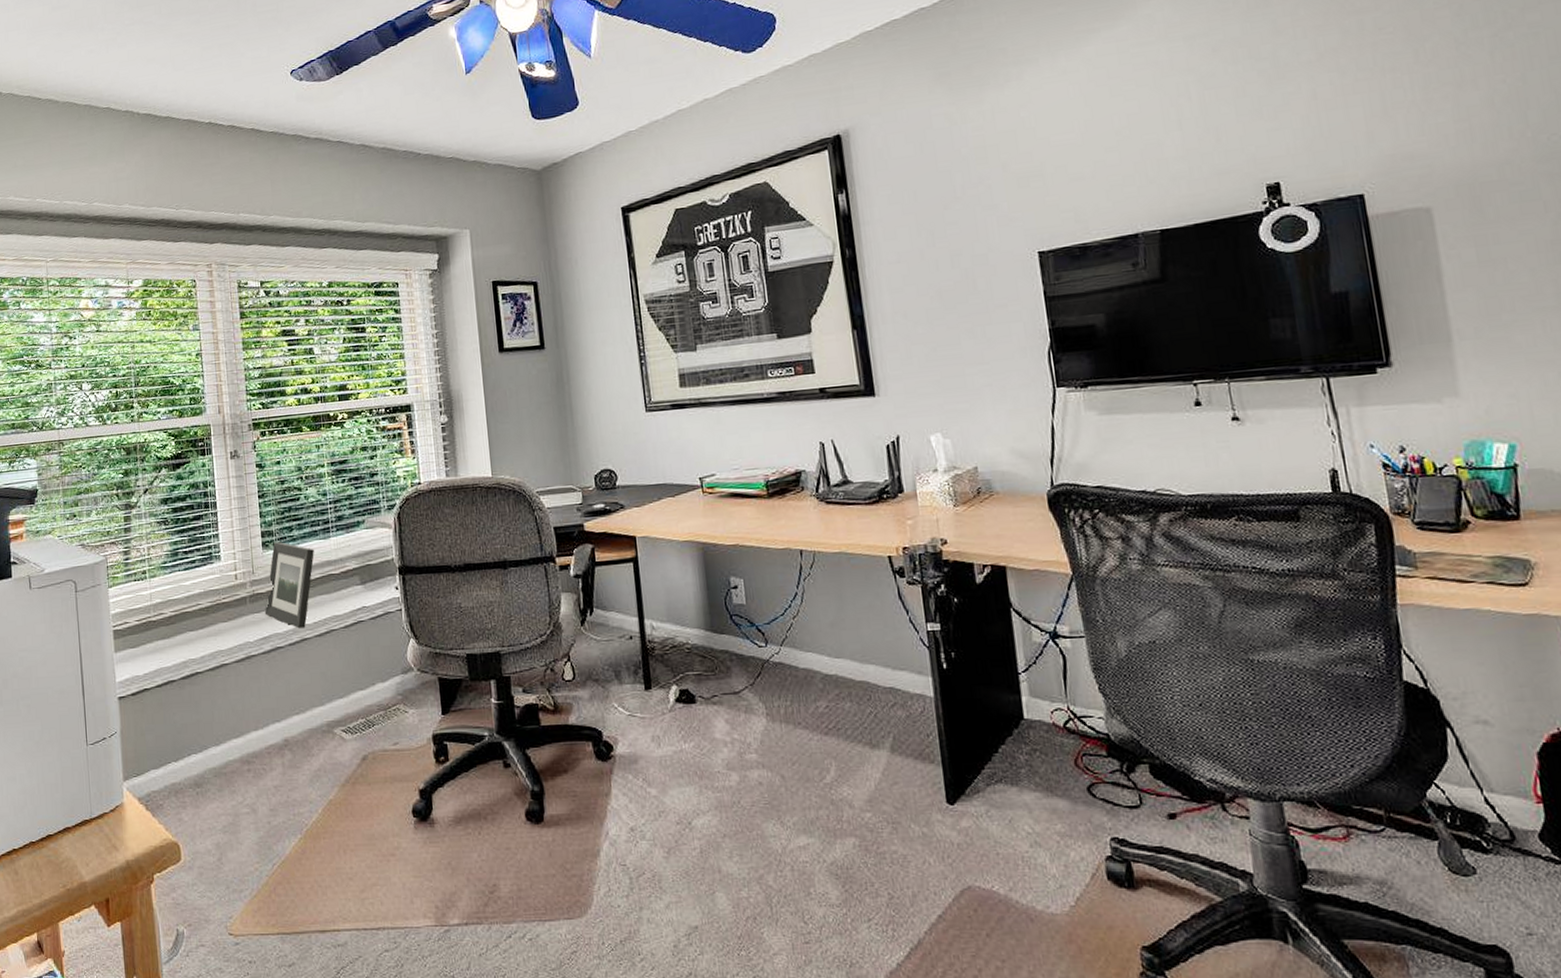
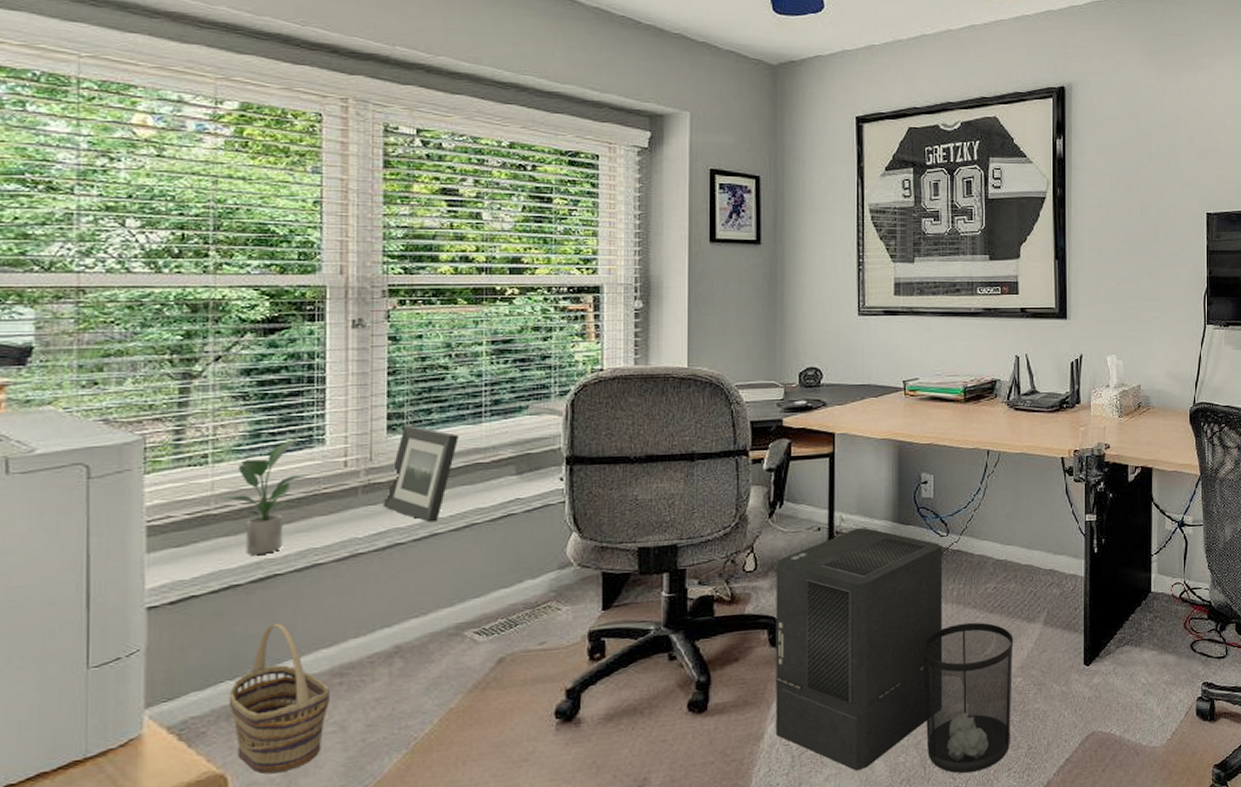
potted plant: none [157,555,212,655] -> present [221,437,308,555]
basket: none [175,714,243,846] -> present [228,622,330,774]
computer tower: none [593,637,782,901] -> present [775,528,943,771]
waste bin: none [752,745,867,919] -> present [922,622,1014,774]

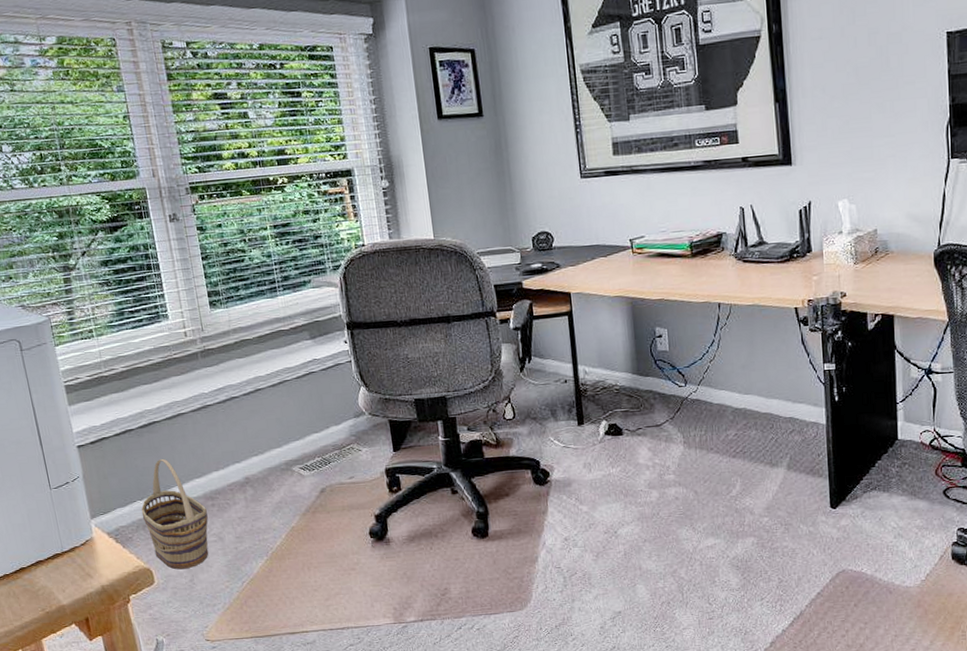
potted plant: present [221,437,308,555] -> none [108,314,162,407]
picture frame: present [382,425,458,523] -> none [217,301,263,380]
computer tower: present [775,528,943,771] -> none [531,380,693,593]
waste bin: present [922,622,1014,774] -> none [670,466,762,601]

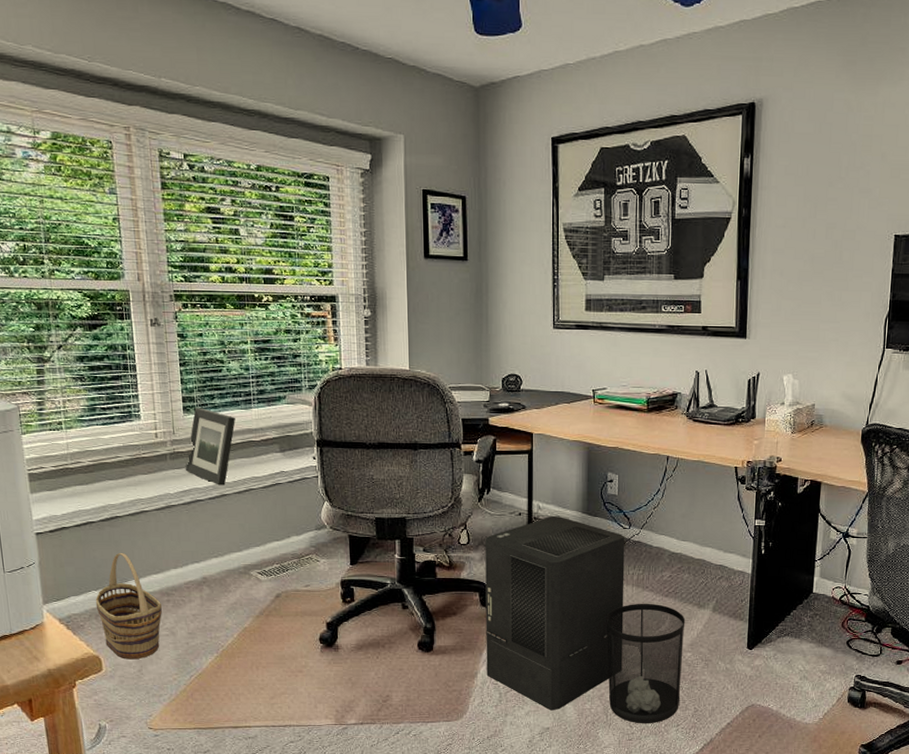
picture frame: none [217,301,263,380] -> present [185,408,235,486]
computer tower: none [531,380,693,593] -> present [485,516,625,711]
waste bin: none [670,466,762,601] -> present [606,603,686,724]

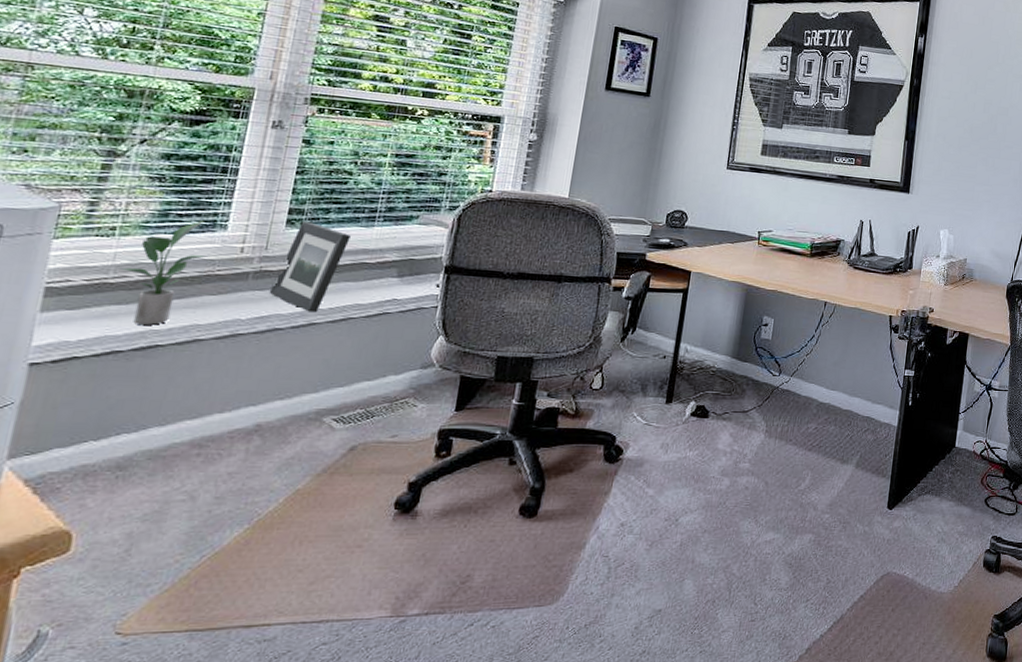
potted plant: none [74,412,131,500] -> present [121,221,206,325]
basket: present [95,552,162,660] -> none [86,391,187,535]
computer tower: present [485,516,625,711] -> none [596,360,774,588]
waste bin: present [606,603,686,724] -> none [734,458,827,601]

